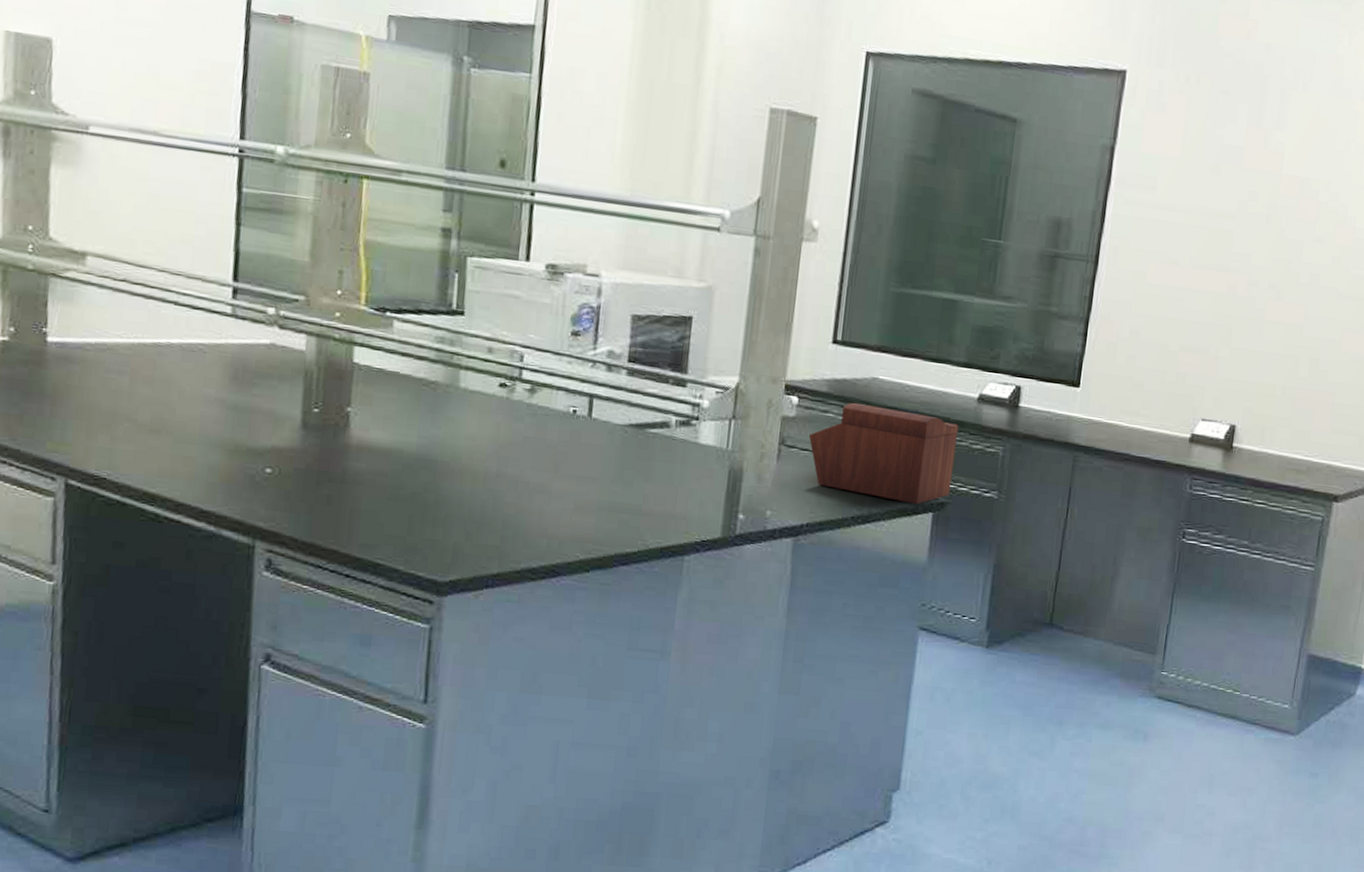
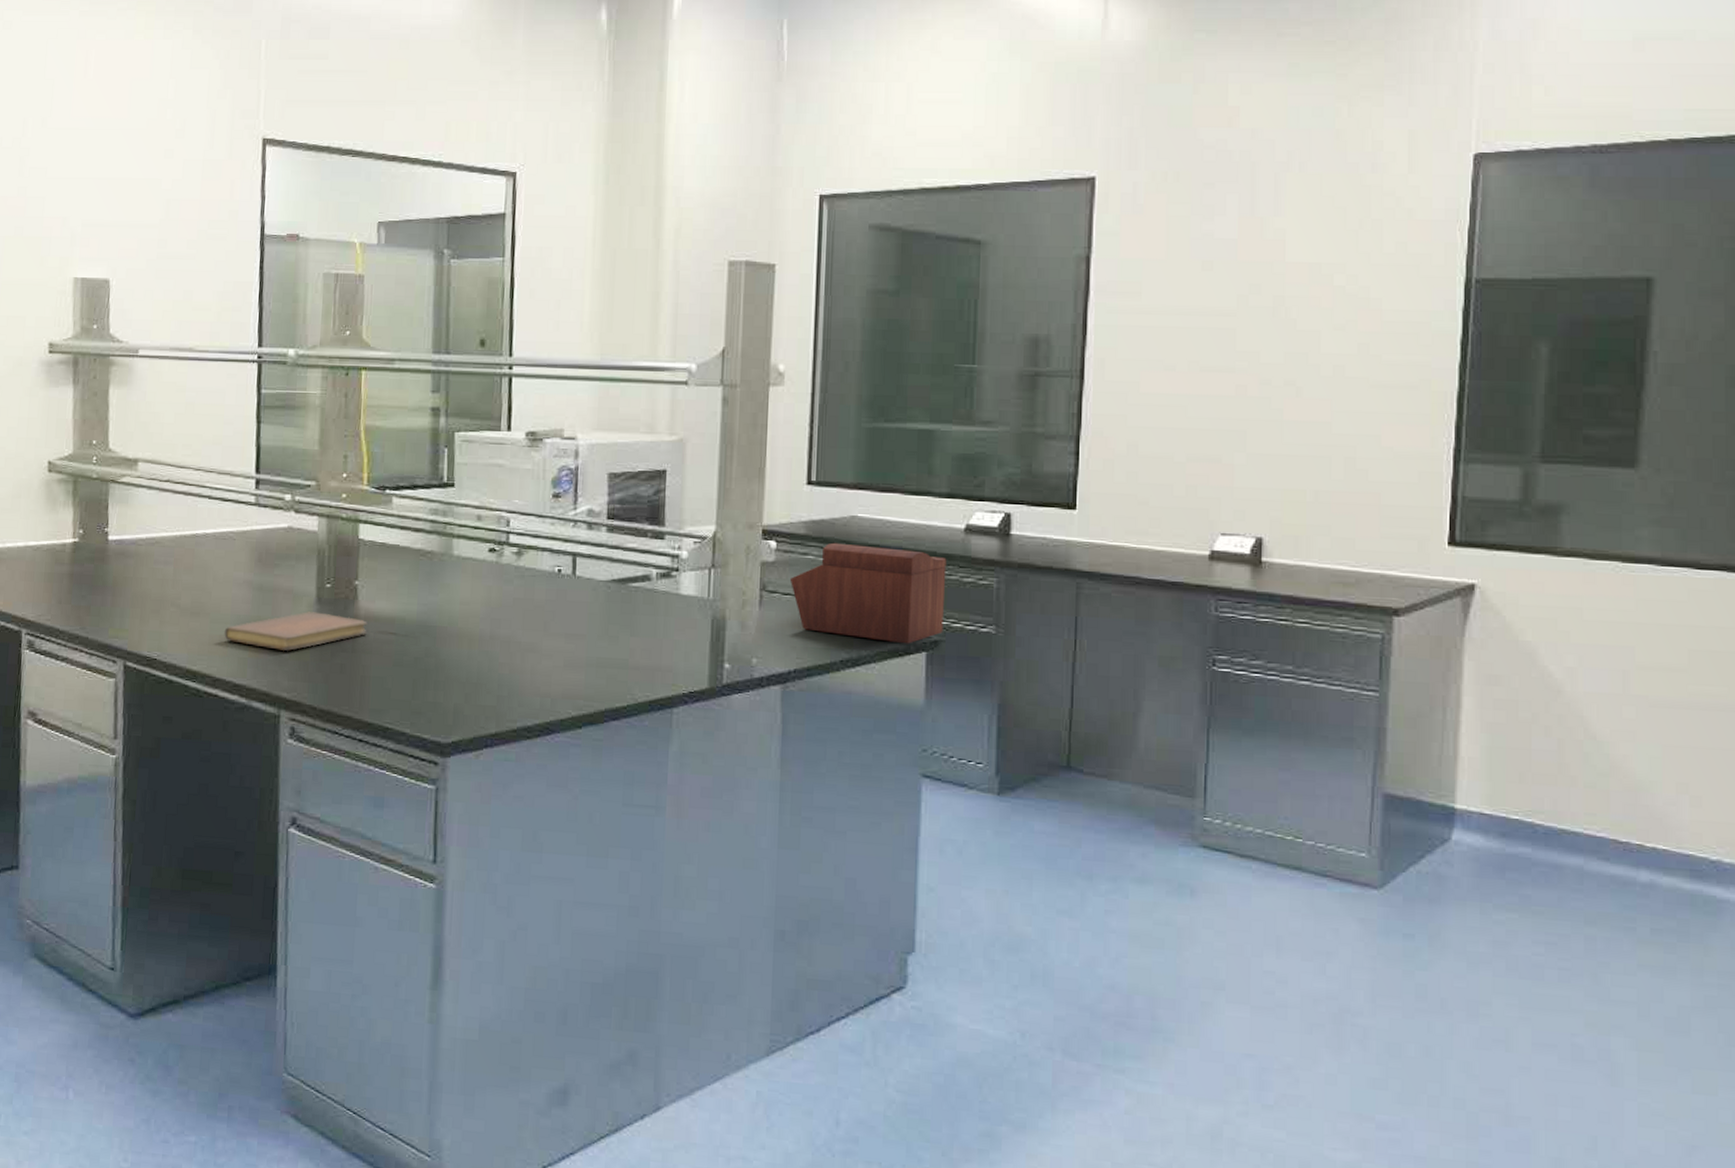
notebook: none [190,437,361,478] -> present [224,612,368,651]

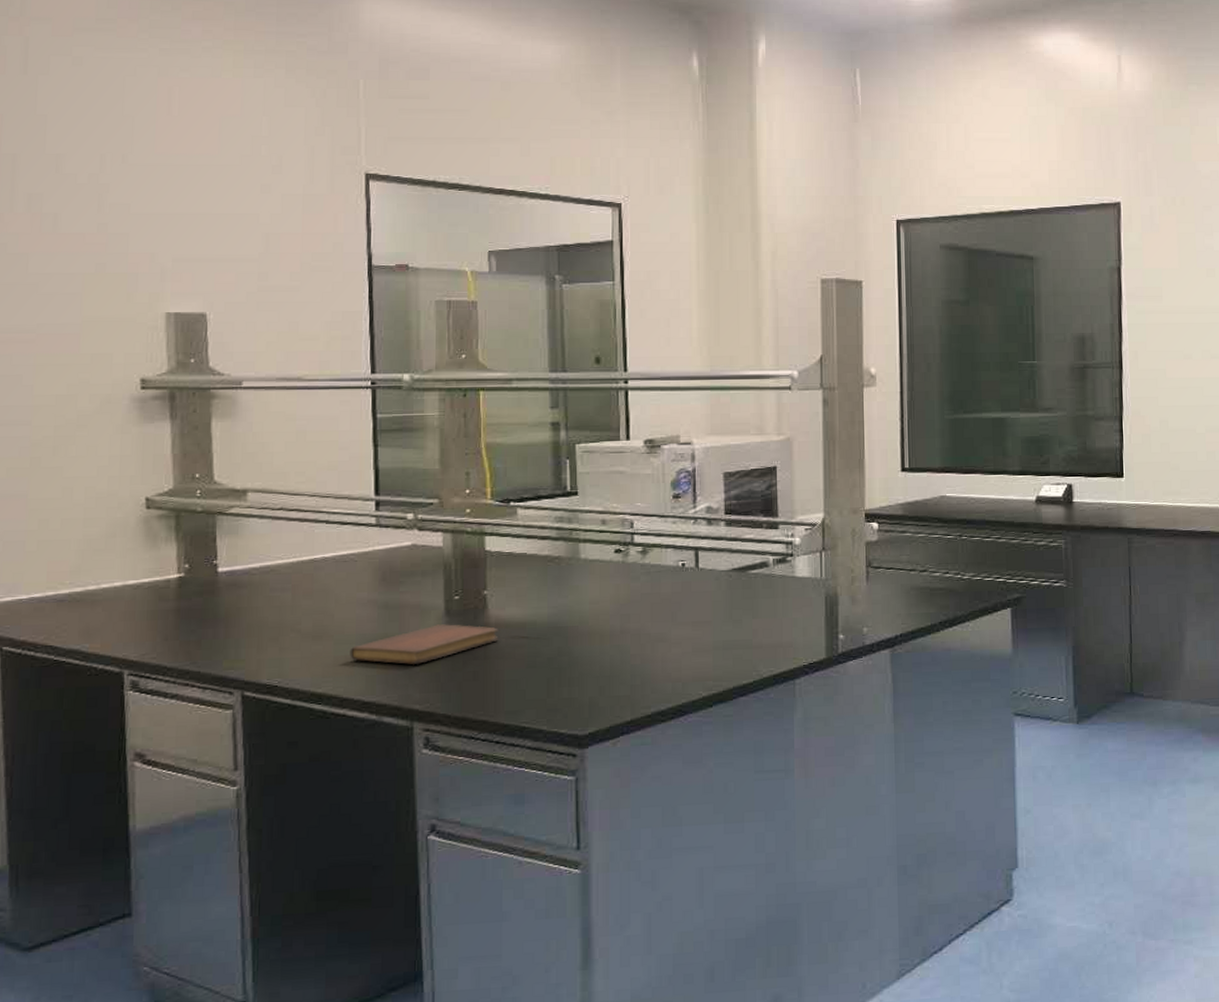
sewing box: present [789,542,947,644] -> none [891,520,1024,603]

